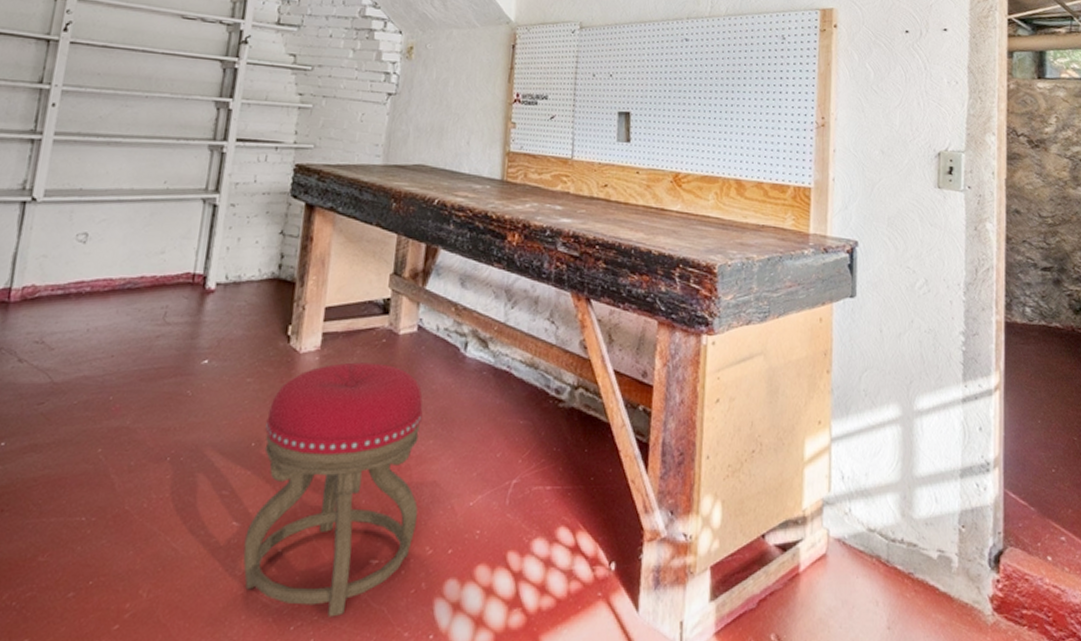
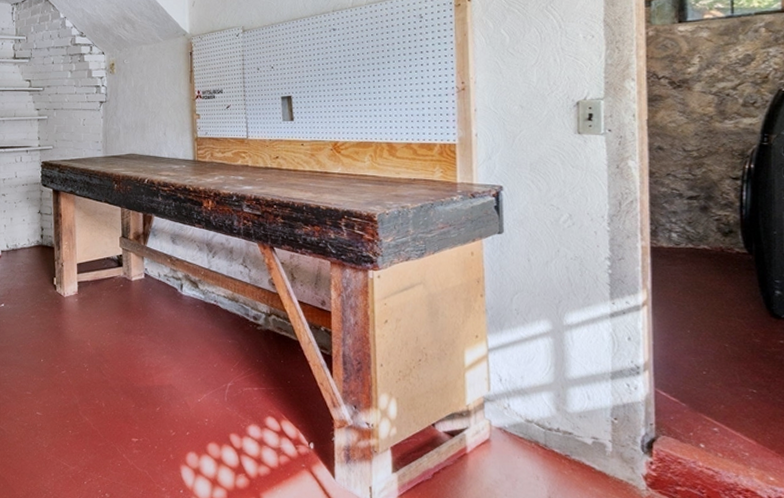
stool: present [243,362,423,617] -> none [46,302,162,476]

